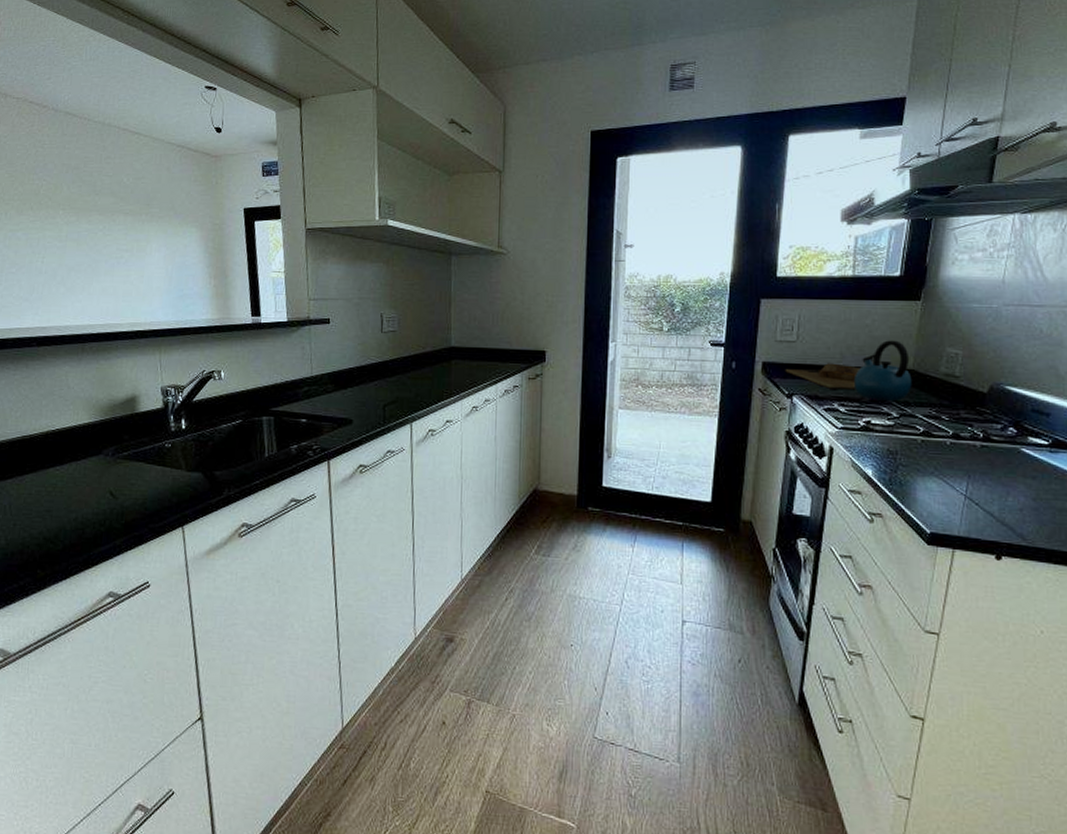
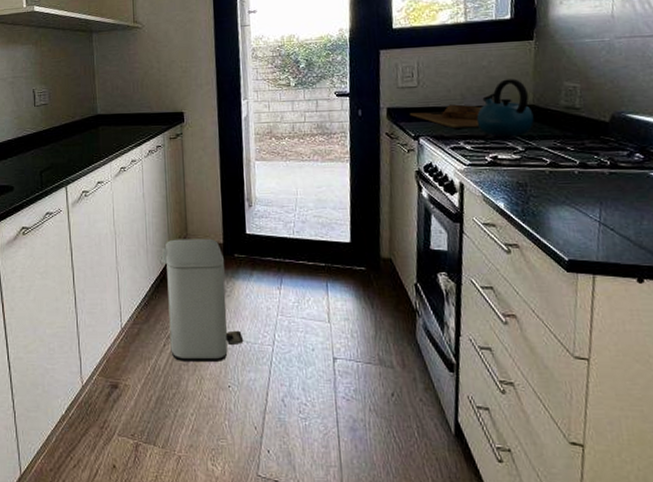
pedal bin: none [511,487,591,619] -> present [162,238,244,361]

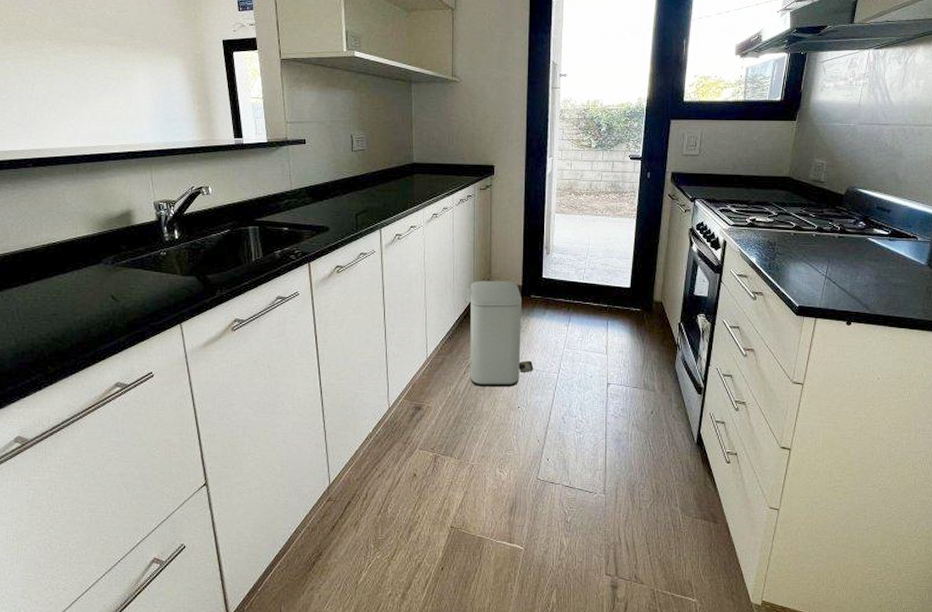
cutting board: present [409,104,482,130] -> none [689,172,749,195]
kettle: present [476,79,534,137] -> none [743,153,788,203]

